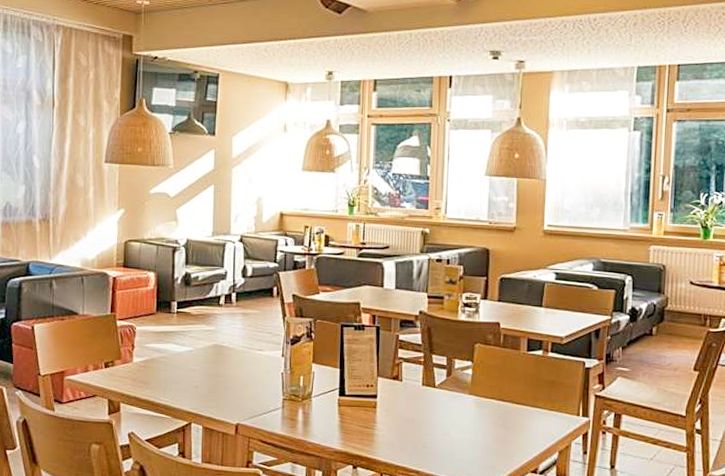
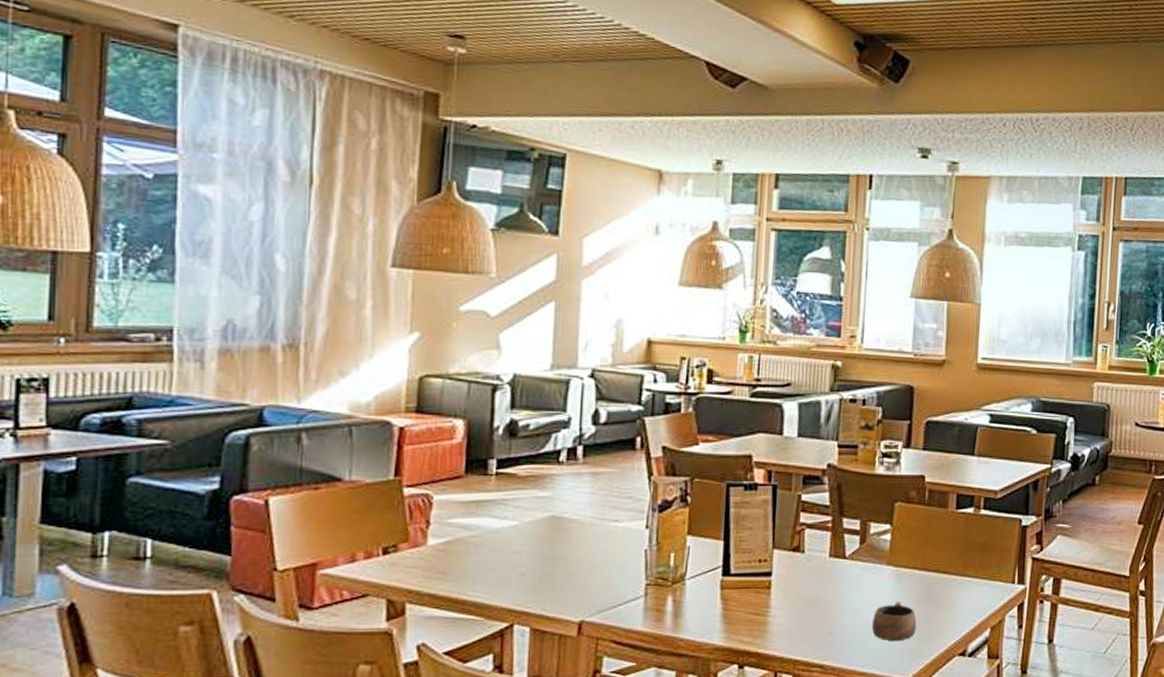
cup: none [458,425,495,456] -> present [872,602,917,641]

